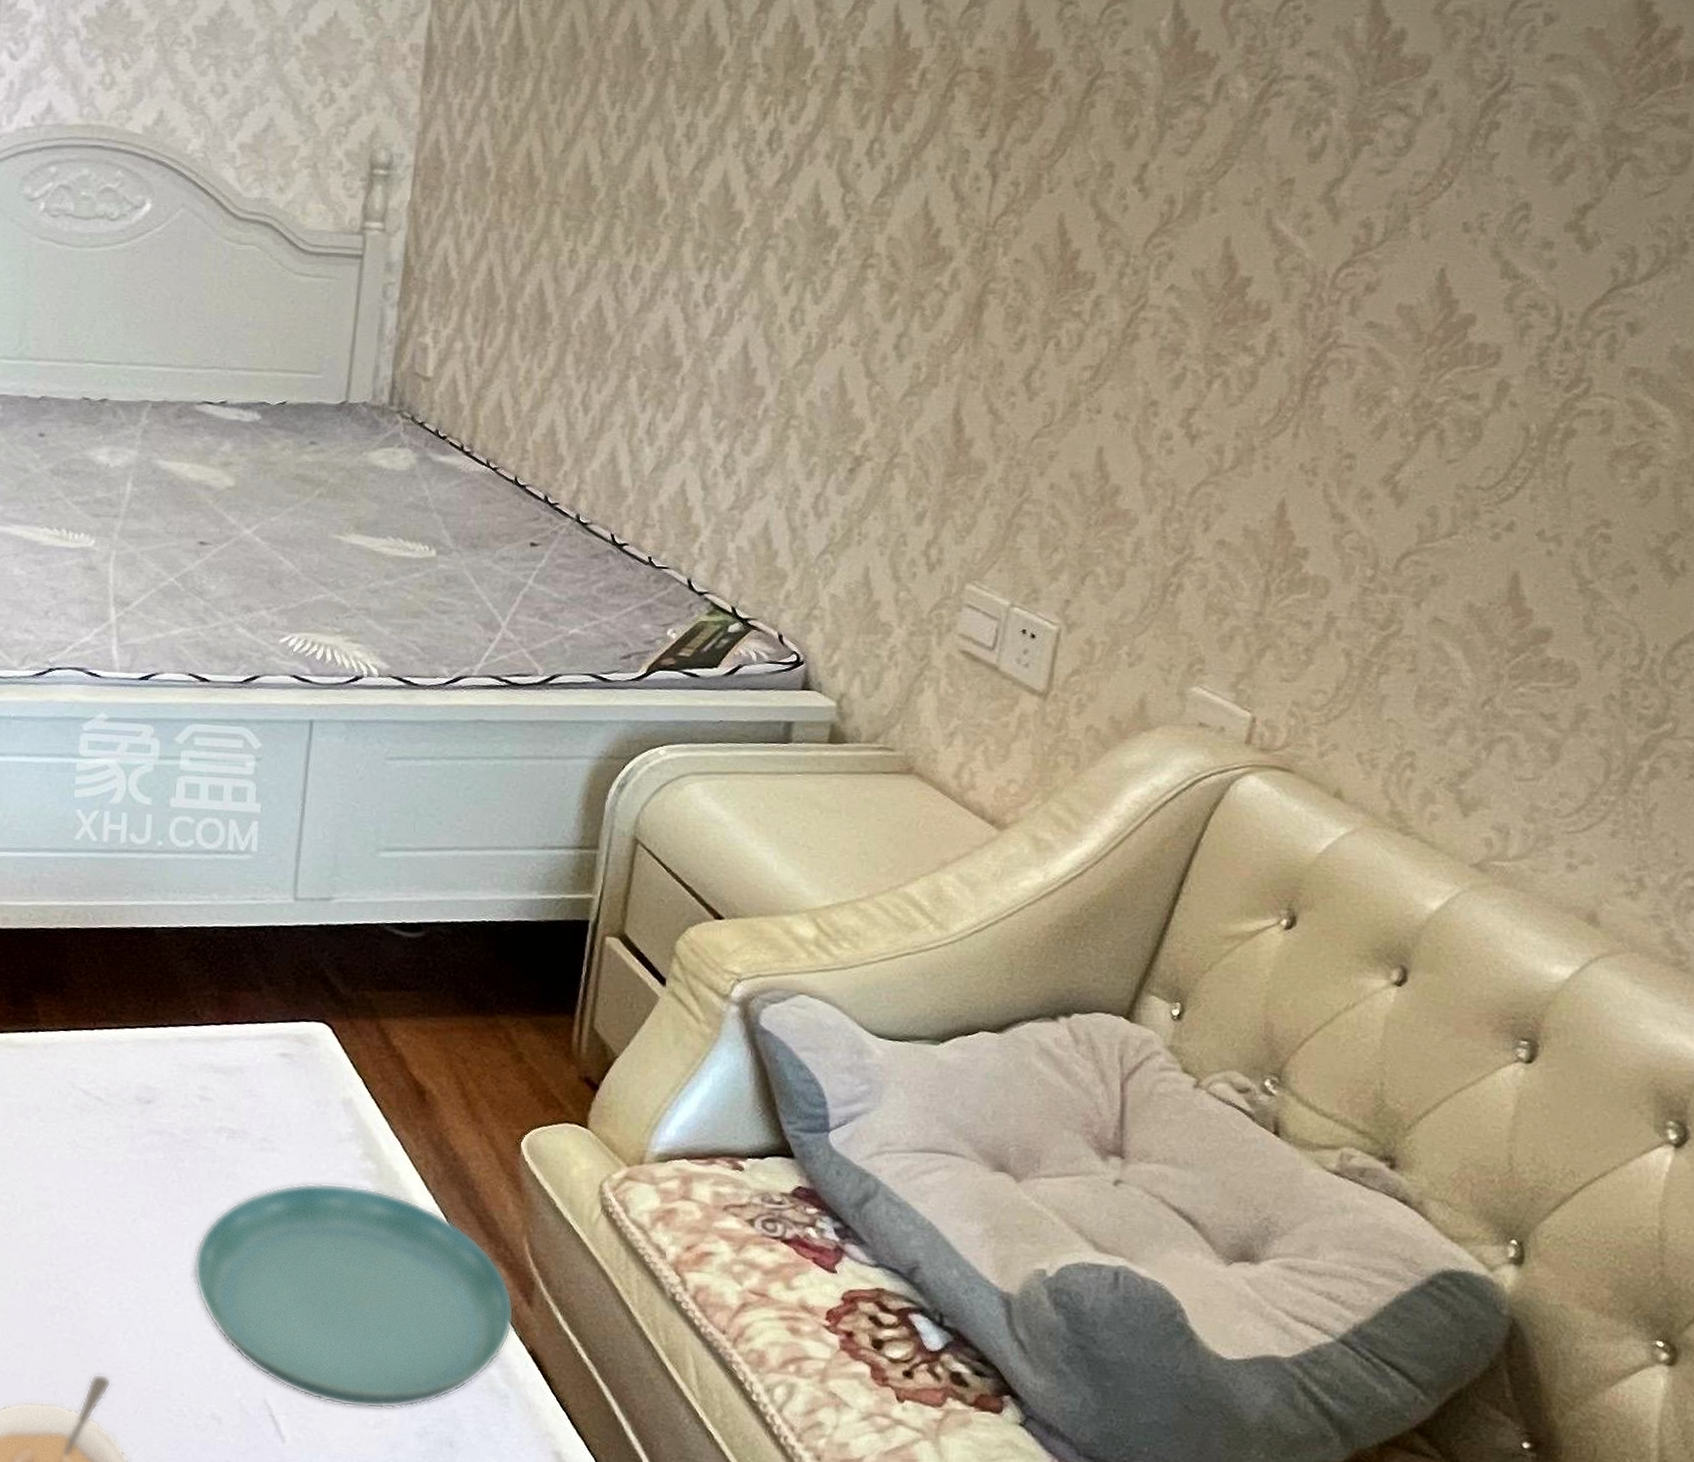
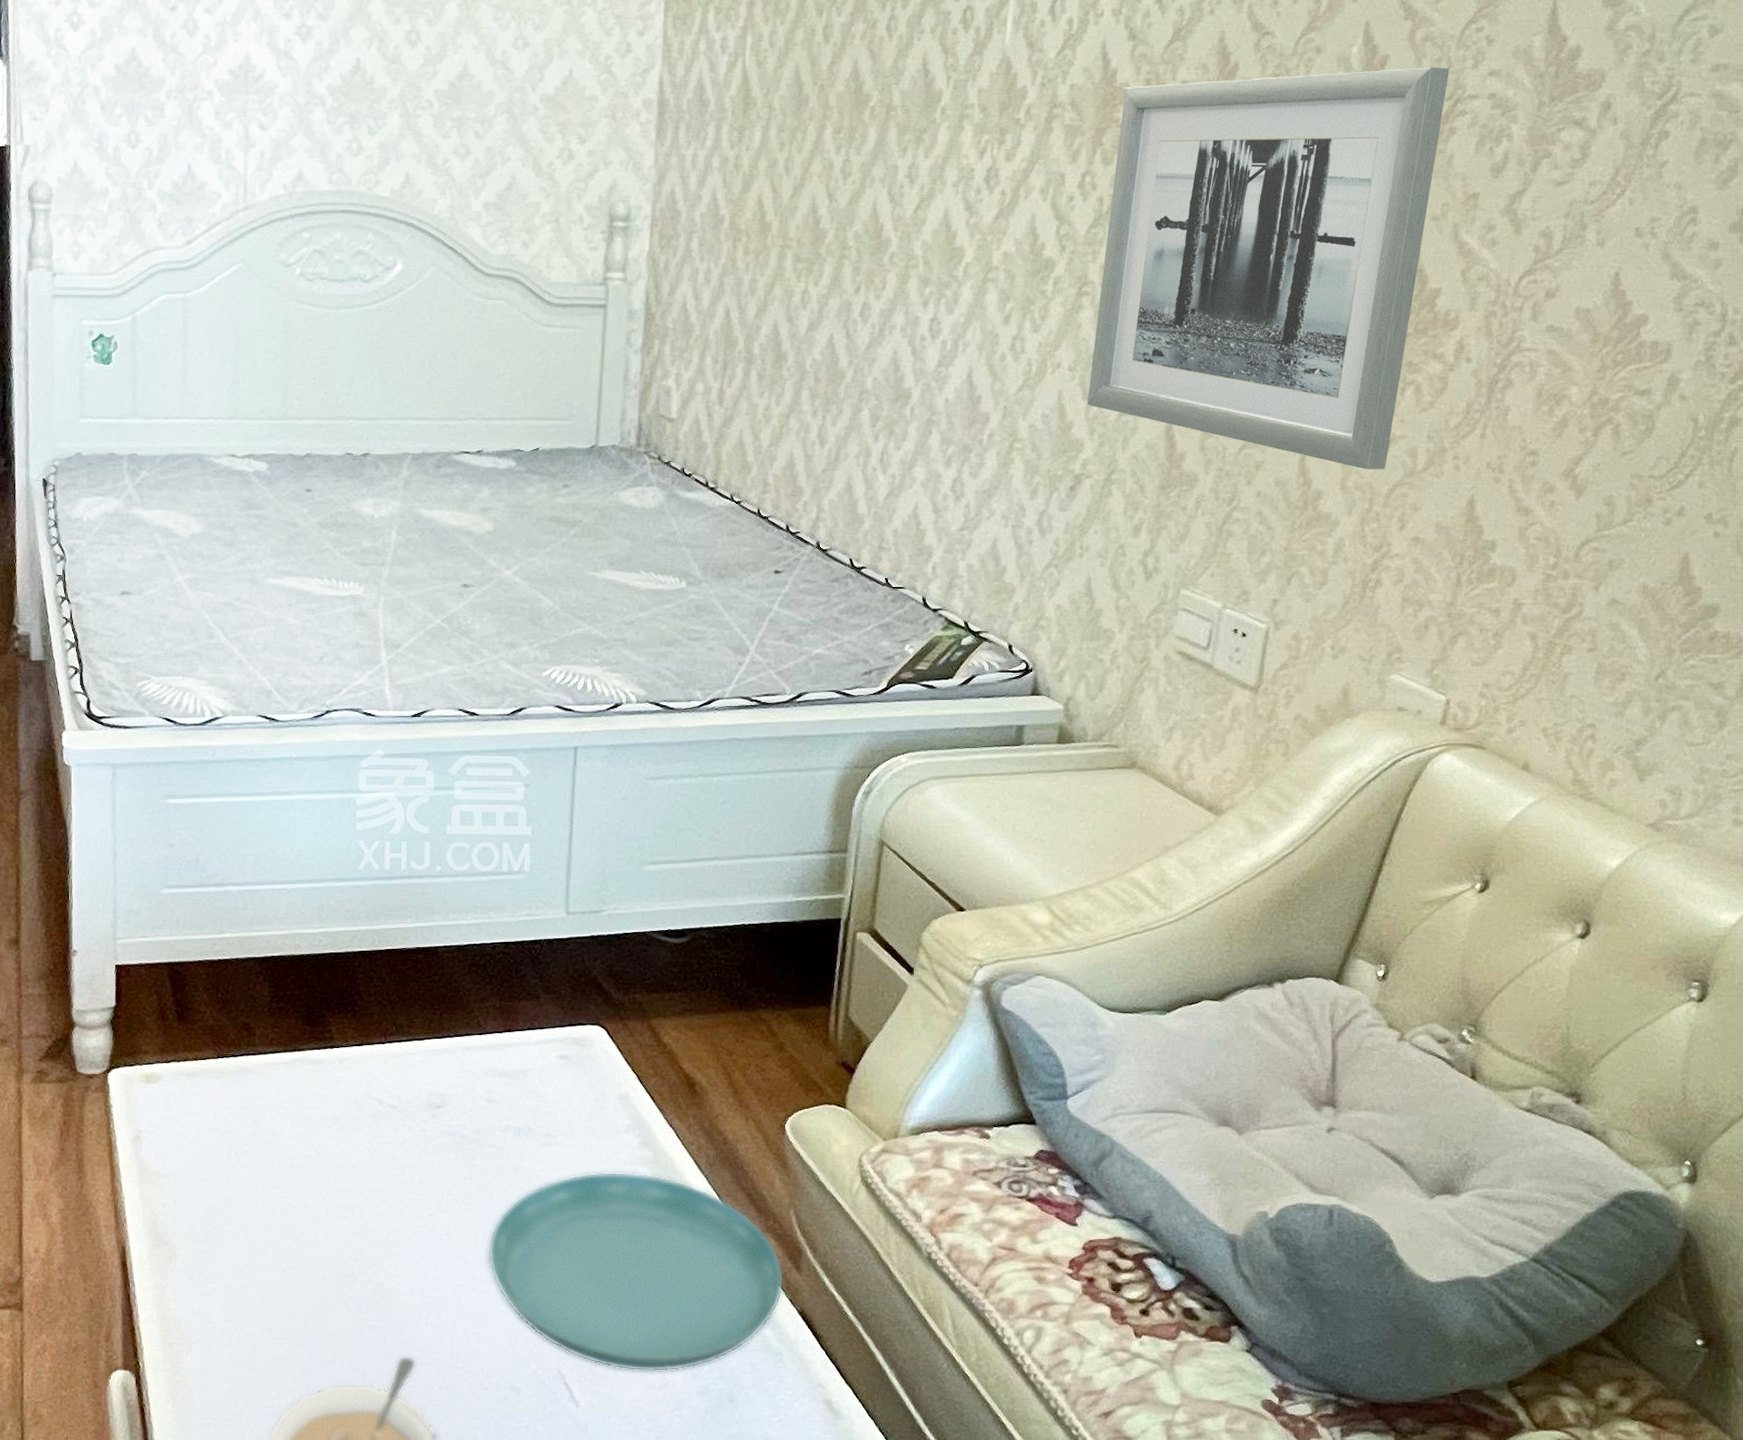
wall art: none [869,44,1264,467] -> present [1087,67,1449,470]

